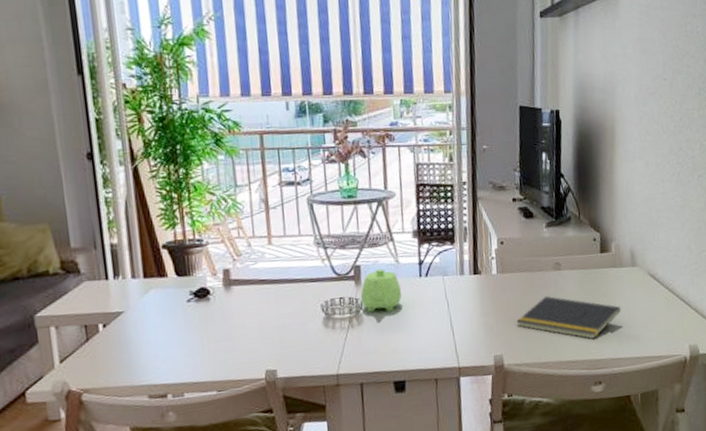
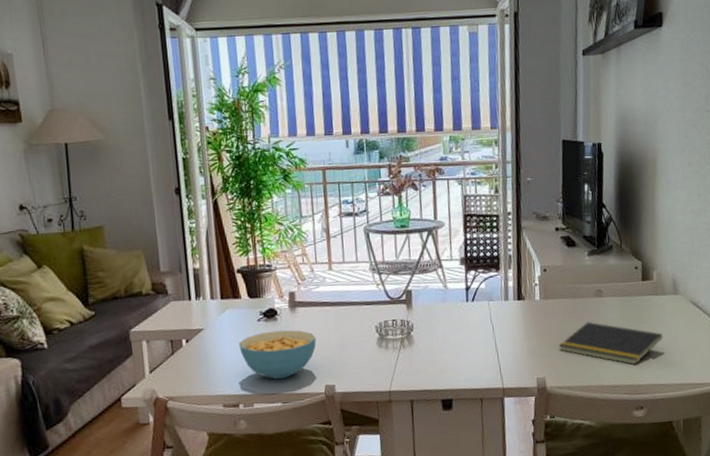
cereal bowl: none [166,310,255,366] -> present [239,329,317,379]
teapot: present [360,268,403,312] -> none [411,293,450,334]

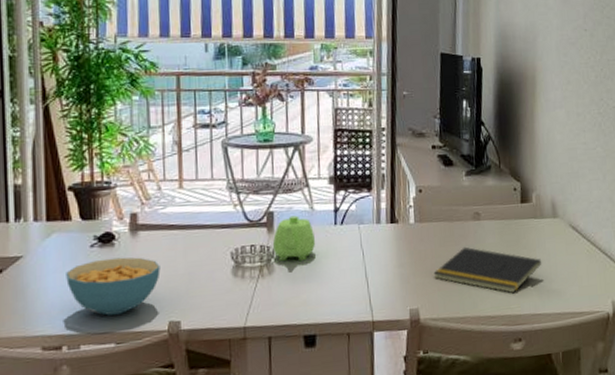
teapot: none [411,293,450,334] -> present [272,215,316,262]

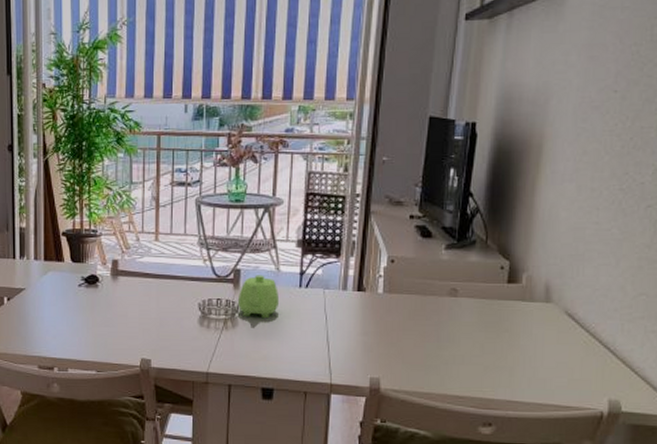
cereal bowl: present [66,257,161,316] -> none [58,297,136,347]
notepad: present [433,246,542,294] -> none [399,322,526,377]

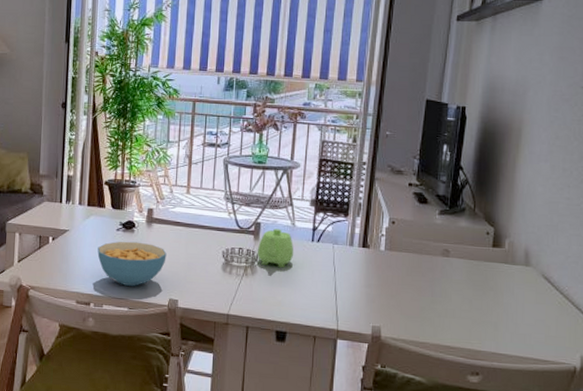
cereal bowl: none [58,297,136,347] -> present [97,241,167,286]

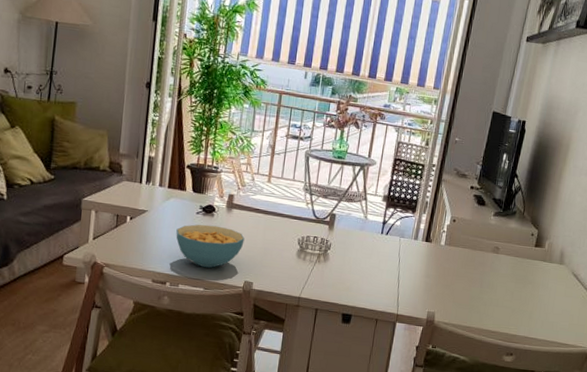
teapot: present [257,228,294,268] -> none [330,220,365,257]

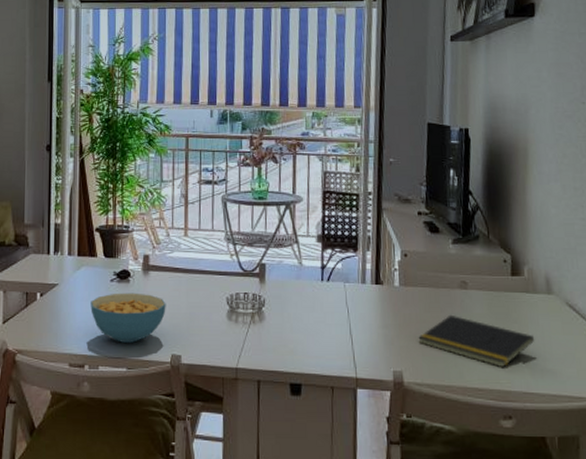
notepad: none [452,272,543,318] -> present [418,314,535,368]

